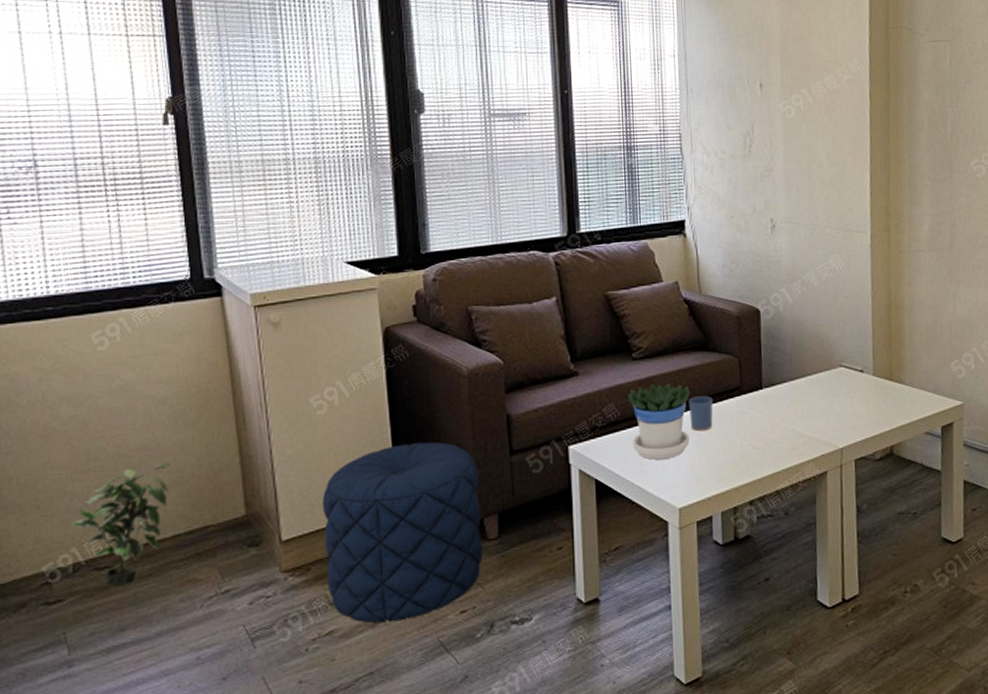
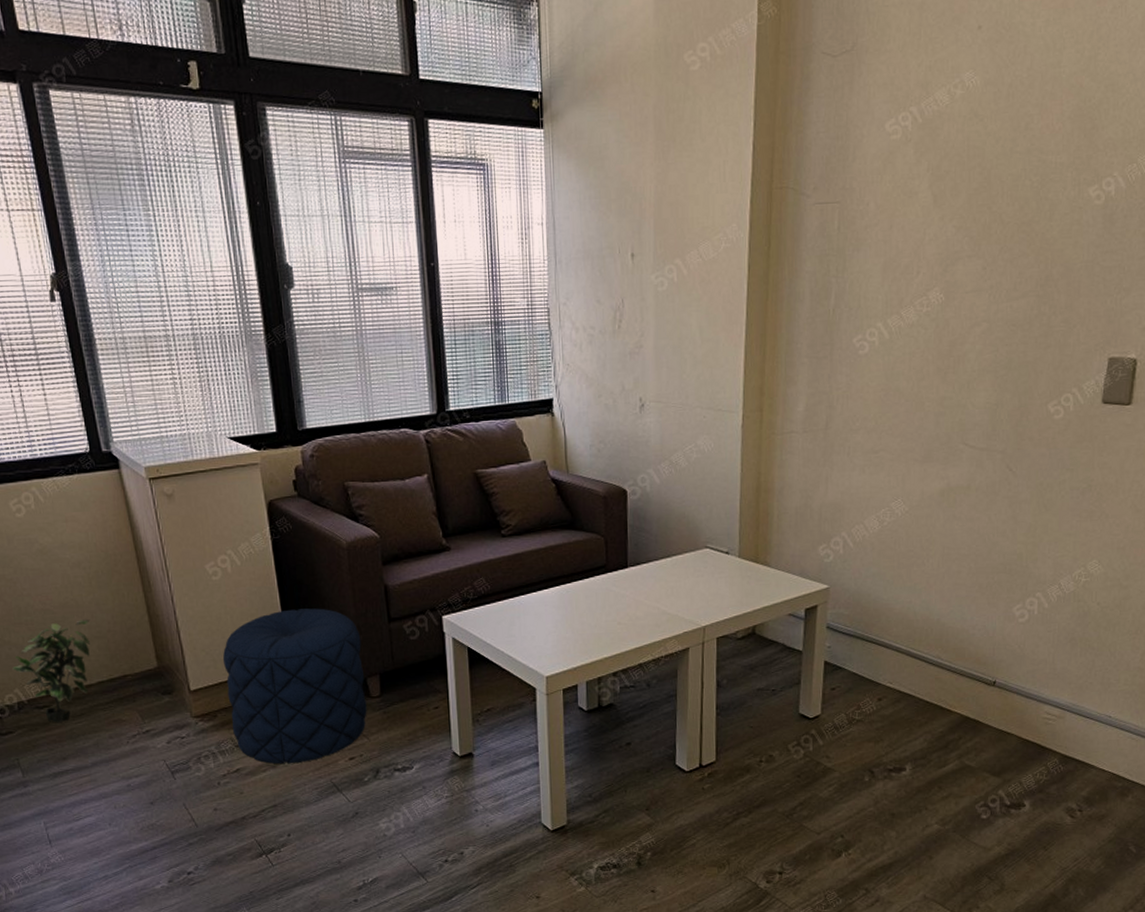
flowerpot: present [628,382,690,460] -> none [498,559,557,631]
mug: present [689,396,713,431] -> none [556,573,580,606]

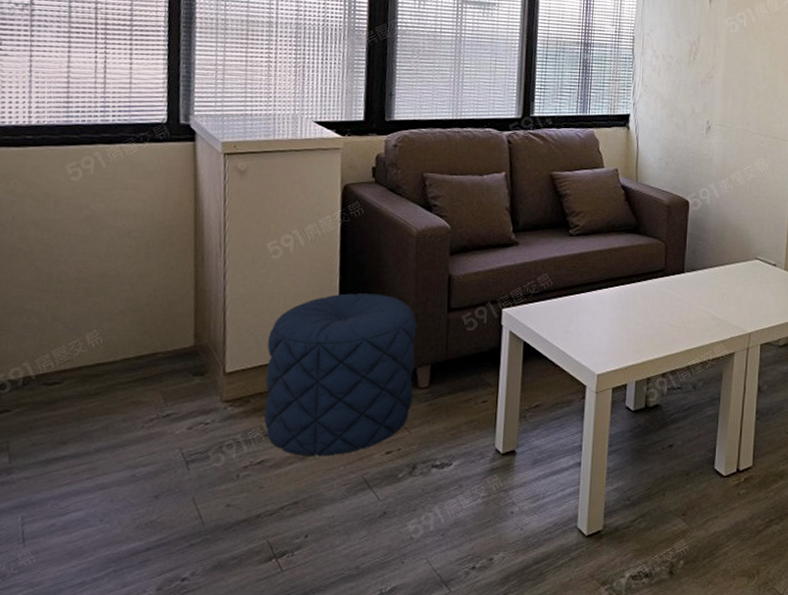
potted plant: present [12,619,90,722] -> none [27,291,129,401]

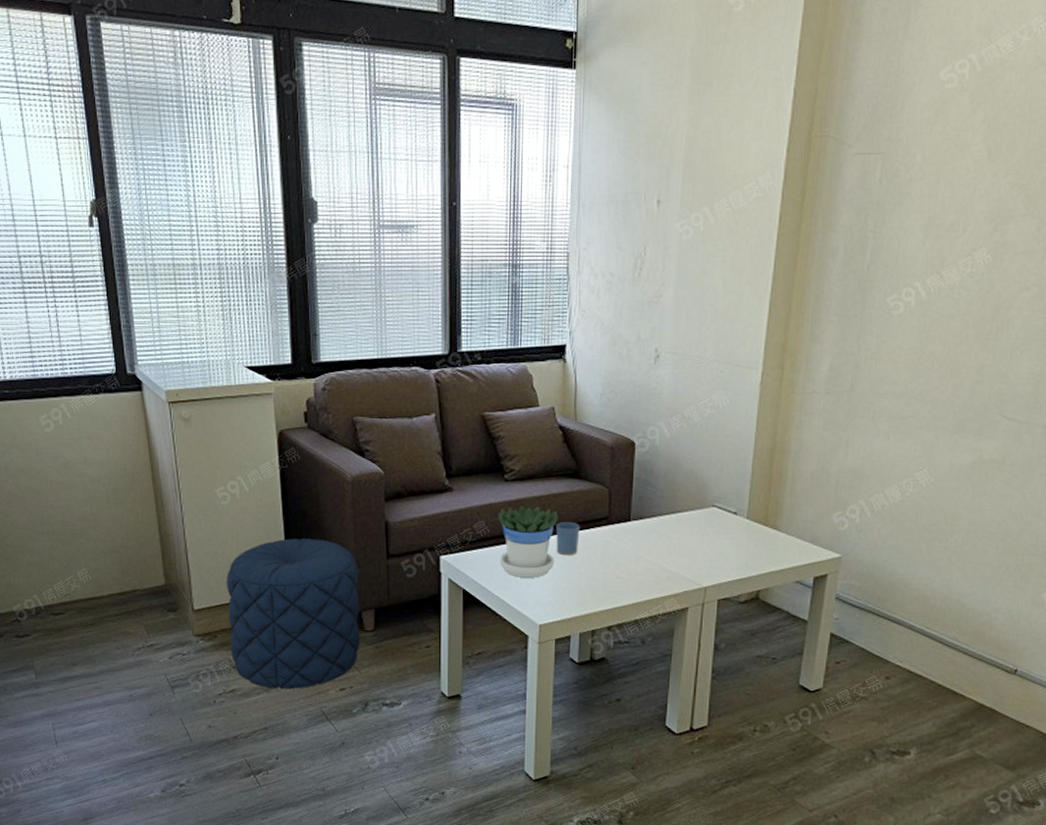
flowerpot: none [561,259,619,328] -> present [498,506,558,578]
mug: none [615,274,638,306] -> present [556,522,580,556]

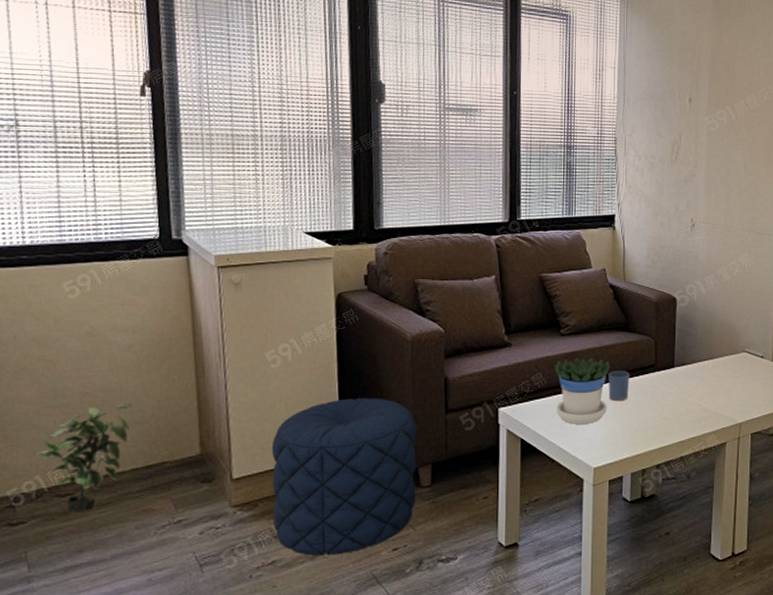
potted plant: none [33,533,106,630] -> present [37,404,133,512]

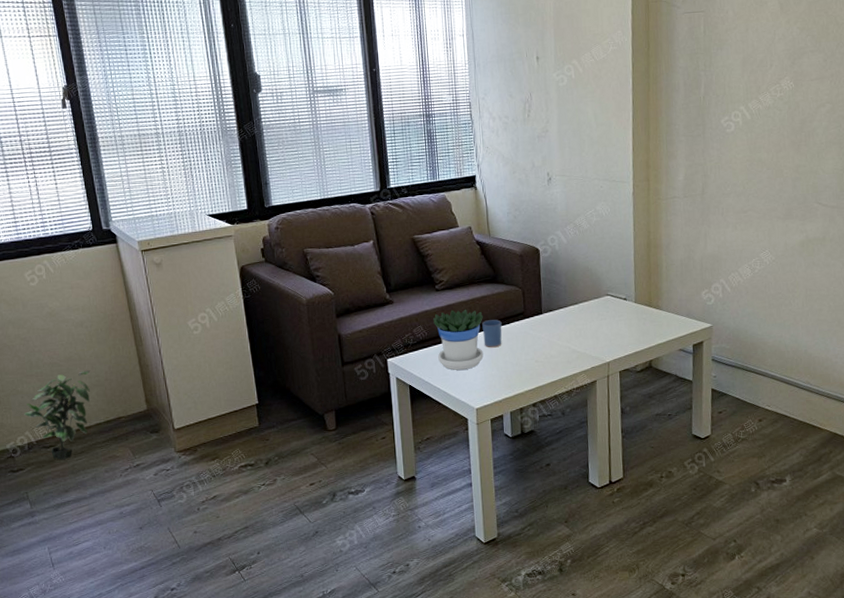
pouf: present [271,398,417,555] -> none [202,355,325,491]

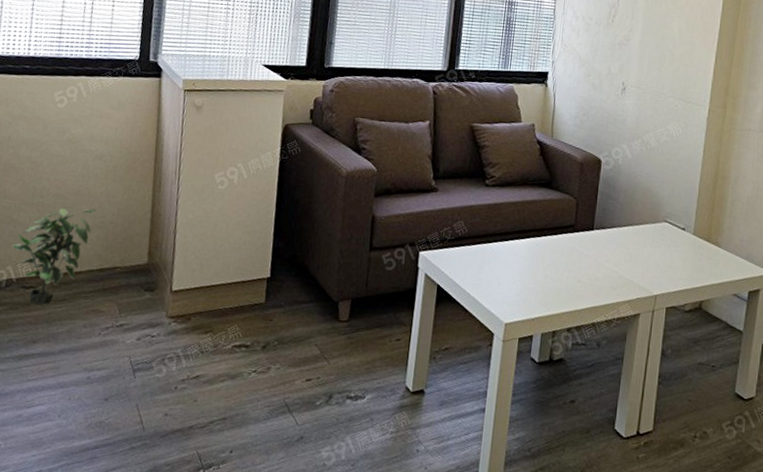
flowerpot: present [433,309,484,370] -> none [474,209,531,278]
mug: present [482,320,502,348] -> none [526,227,549,259]

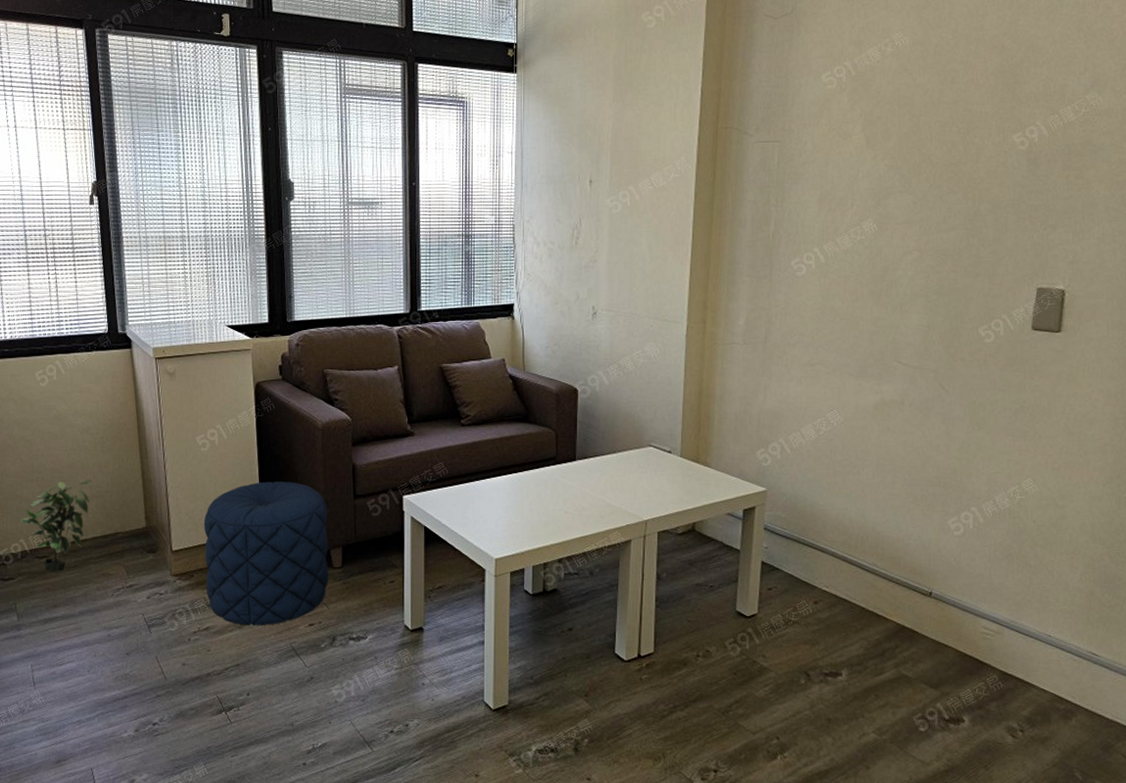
pouf: none [202,226,342,378] -> present [203,481,329,625]

